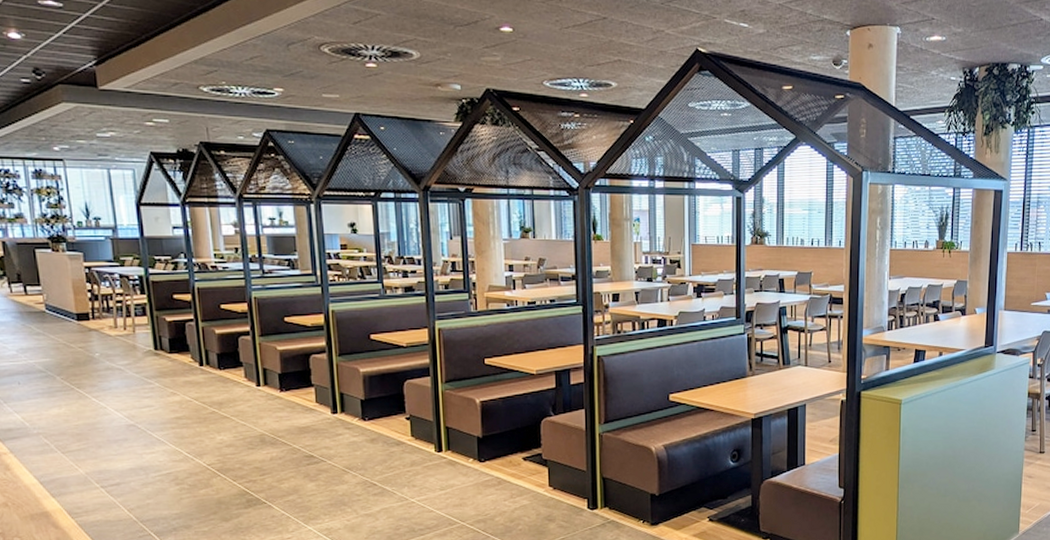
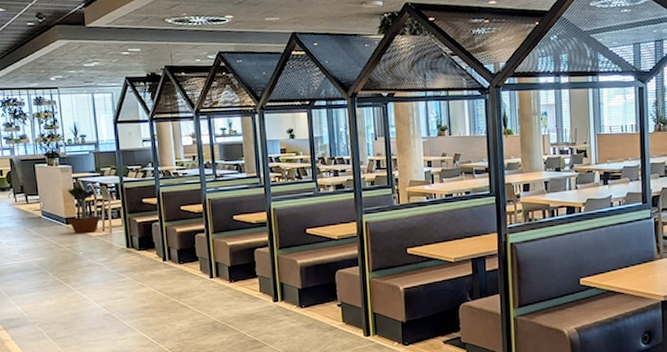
potted tree: none [78,274,121,333] -> present [67,183,101,234]

